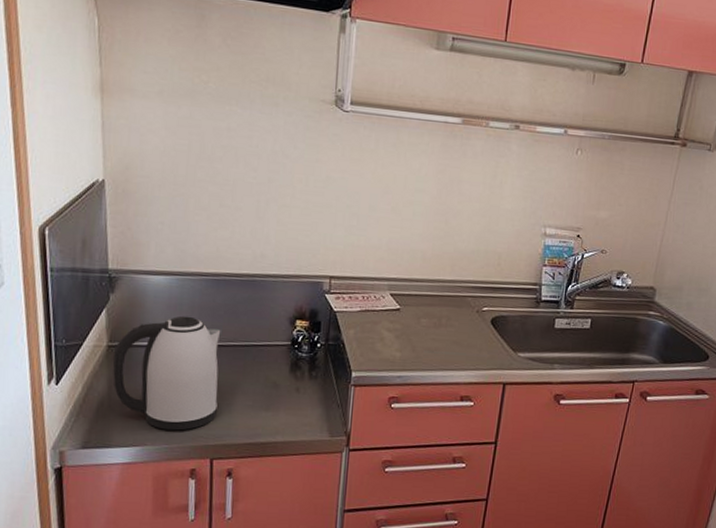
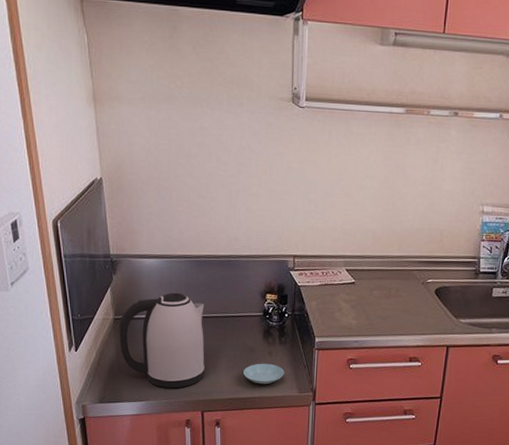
saucer: none [264,401,314,427] -> present [243,363,285,385]

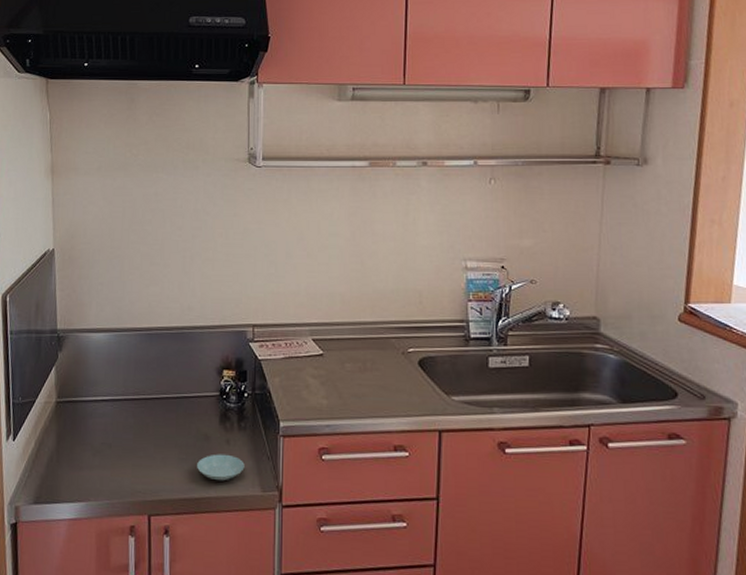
kettle: present [119,292,205,388] -> none [61,370,155,486]

